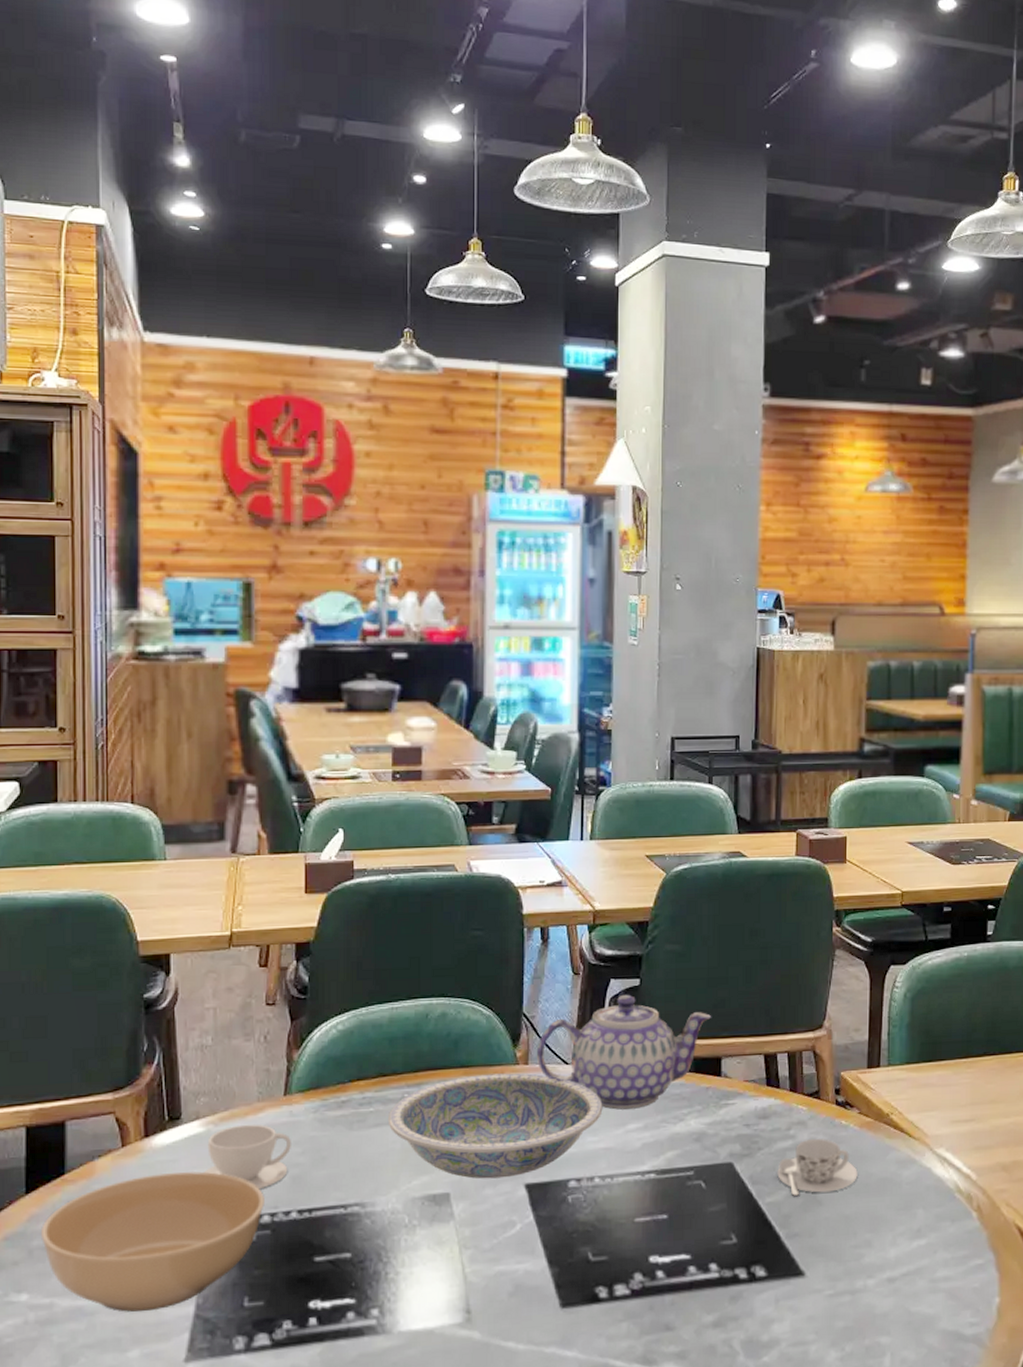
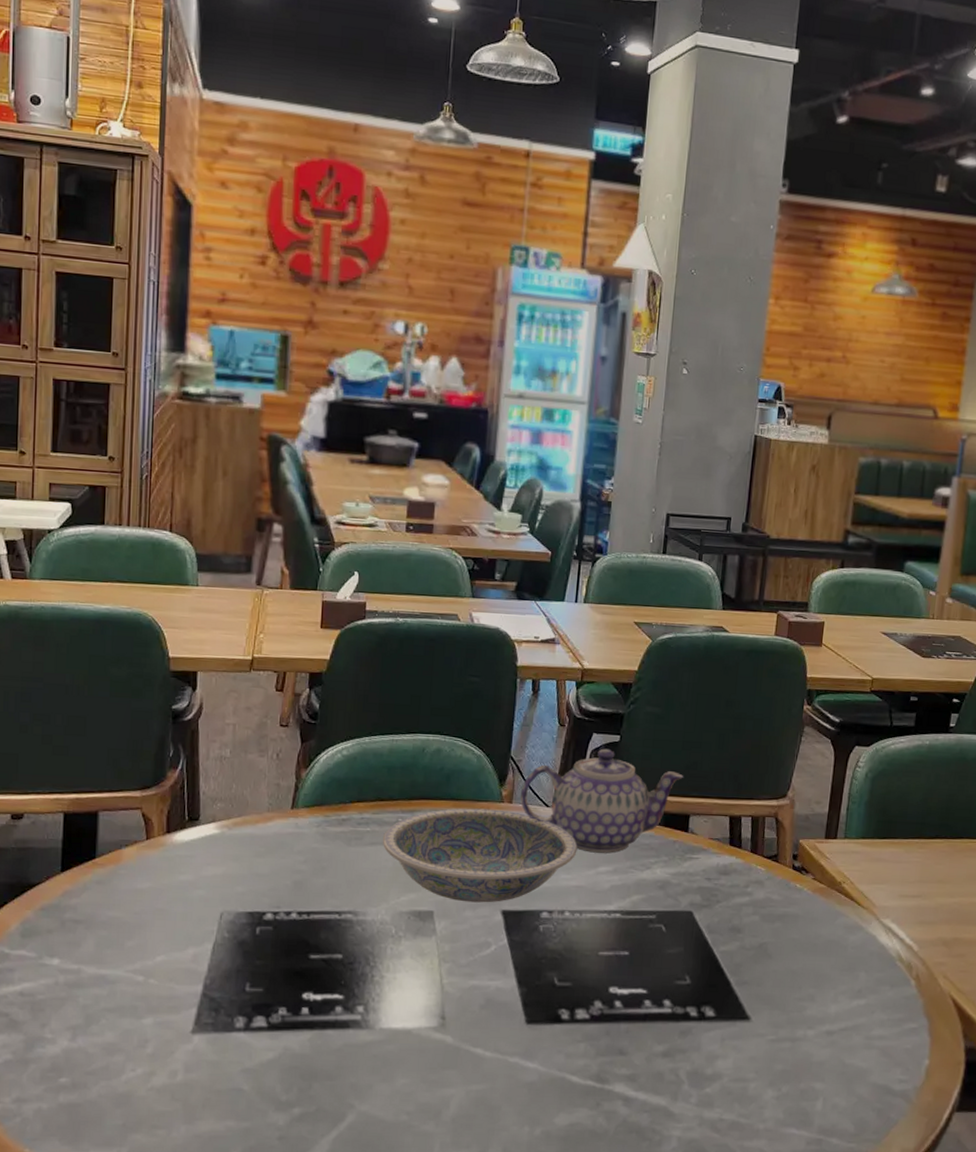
bowl: present [41,1171,265,1312] -> none [73,867,269,986]
teacup: present [203,1124,291,1189] -> none [216,831,295,889]
teacup: present [777,1138,858,1196] -> none [732,897,808,948]

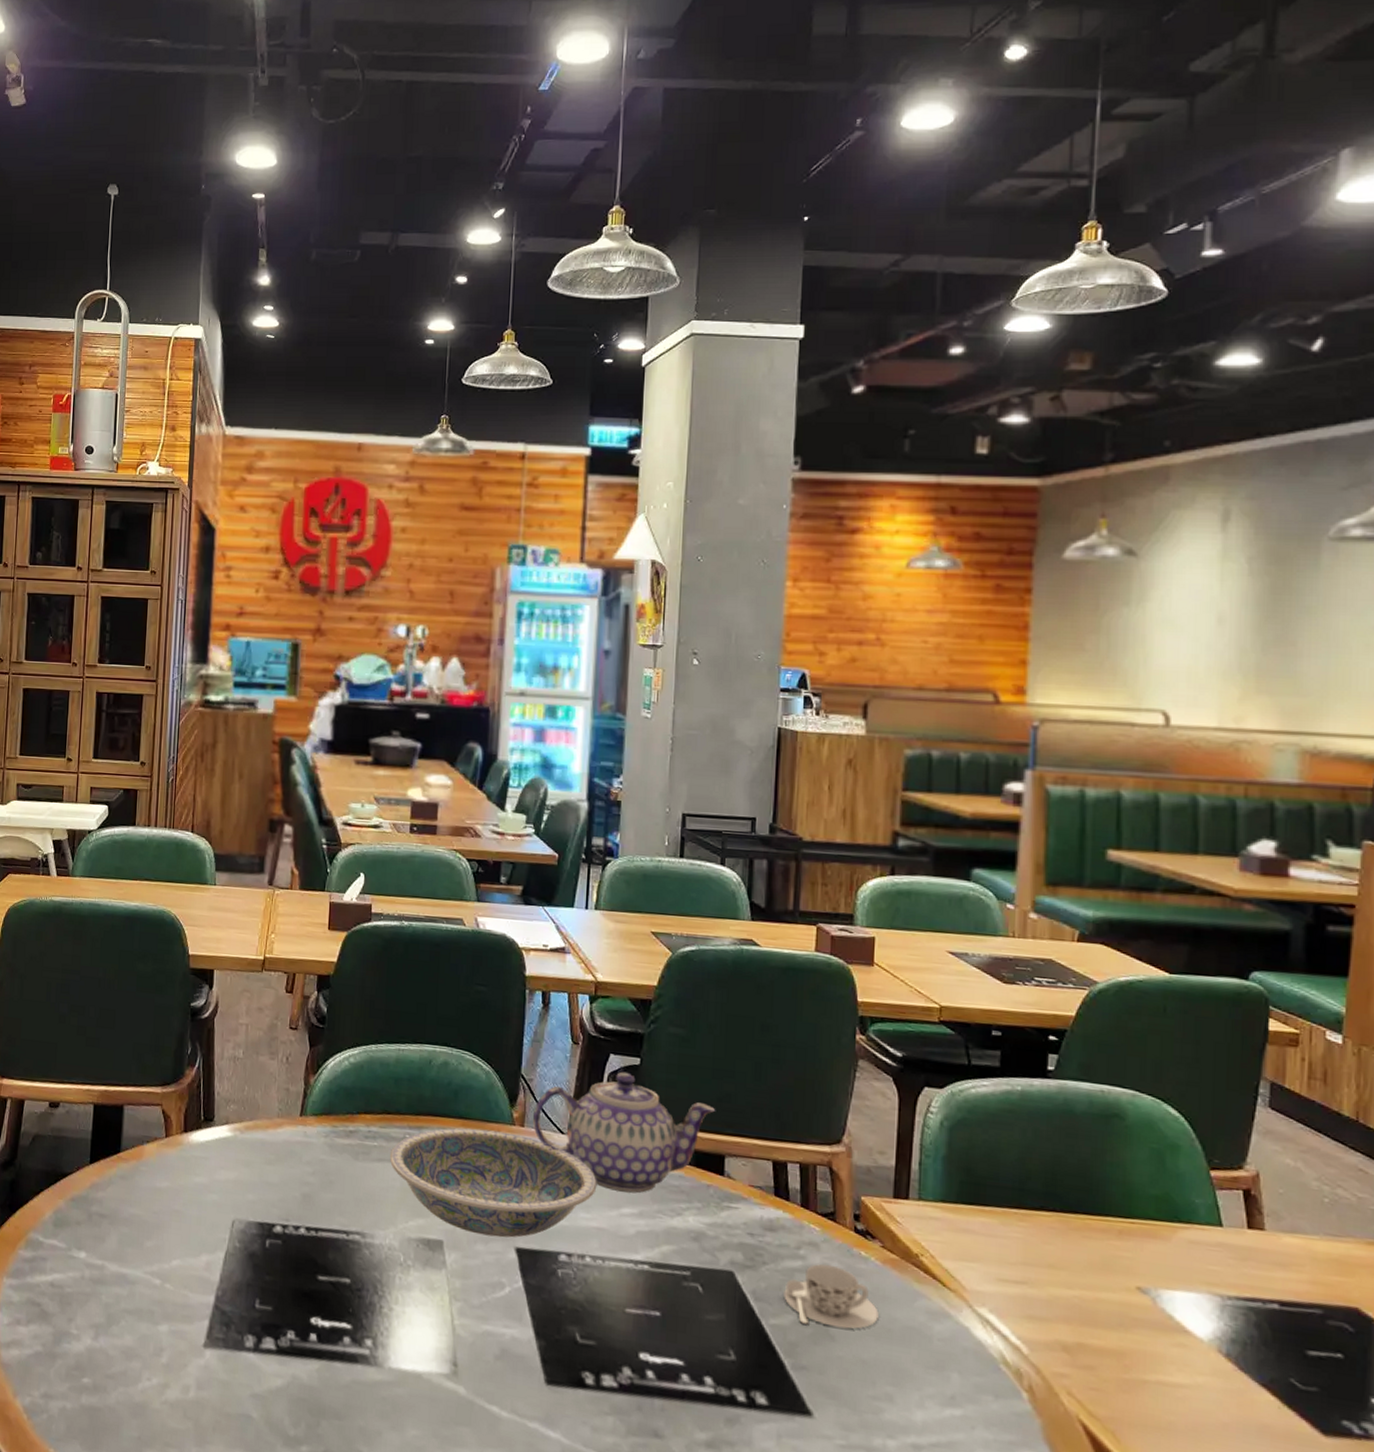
teacup: none [732,897,808,948] -> present [784,1264,879,1329]

